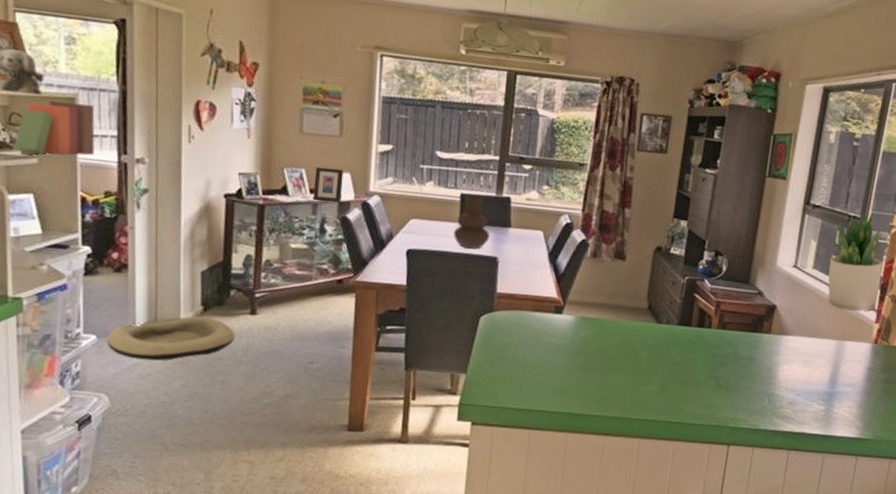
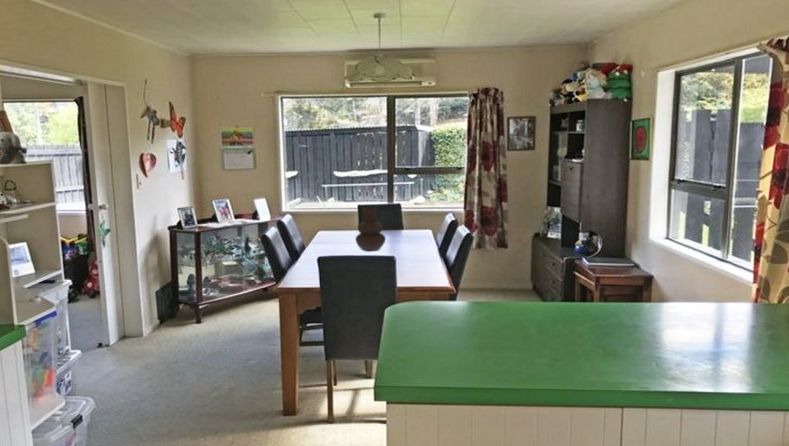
books: present [13,101,95,156] -> none [10,167,68,211]
dog bed: present [106,315,235,361] -> none [89,328,186,367]
picture frame: present [312,167,344,203] -> none [237,196,260,225]
planter: present [828,212,884,312] -> none [700,180,754,274]

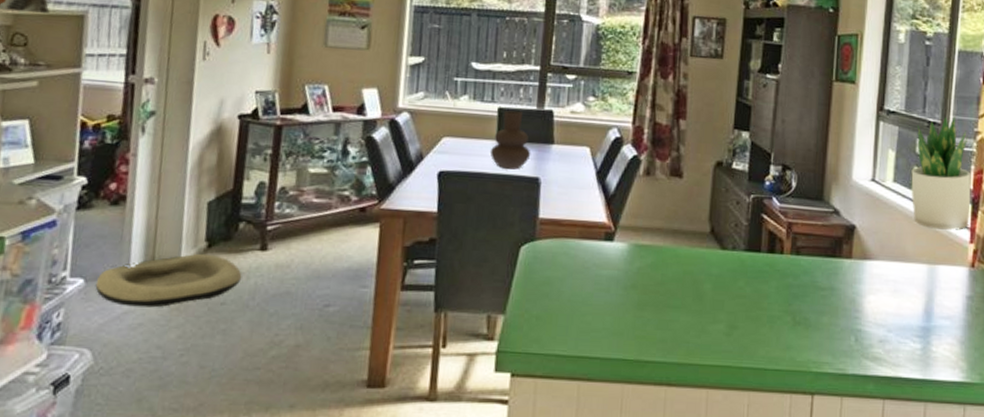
dog bed: none [89,328,186,367] -> present [95,253,242,308]
planter: none [700,180,754,274] -> present [911,116,971,230]

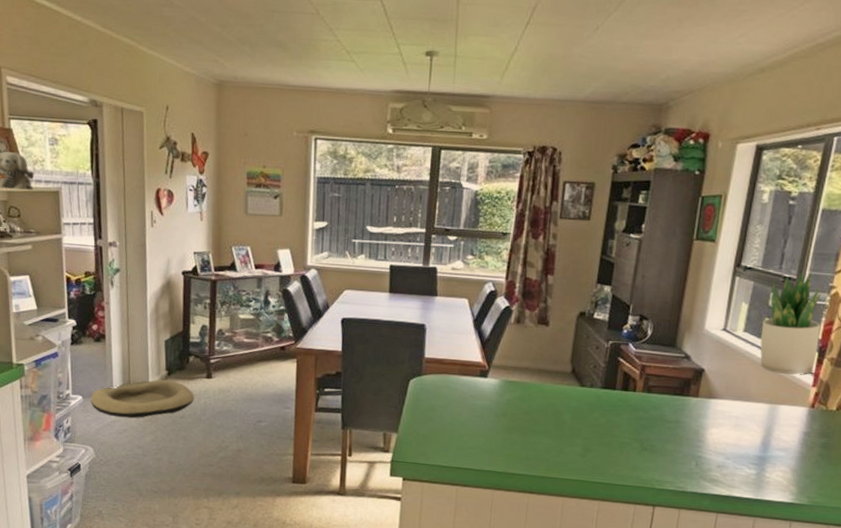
vase: present [490,110,531,170] -> none [383,267,418,317]

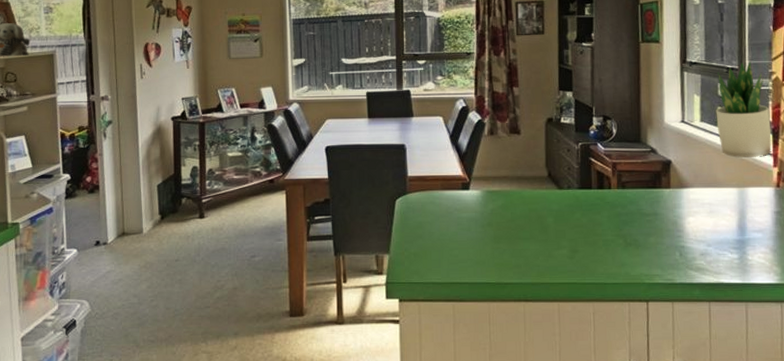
dog bed: present [90,379,195,419] -> none [85,224,188,267]

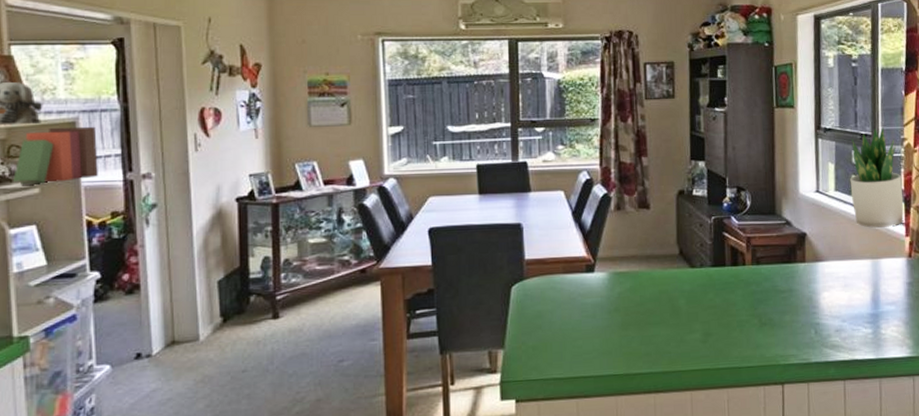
books: none [9,58,69,104] -> present [13,126,98,185]

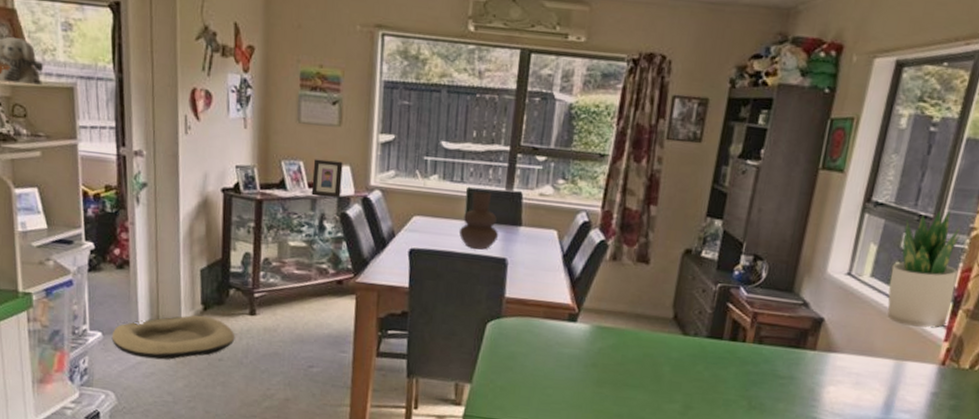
books: present [13,126,98,185] -> none [17,91,94,148]
dog bed: none [122,328,259,385] -> present [111,315,235,360]
picture frame: none [327,157,357,192] -> present [311,159,343,199]
vase: none [473,166,511,219] -> present [458,191,499,250]

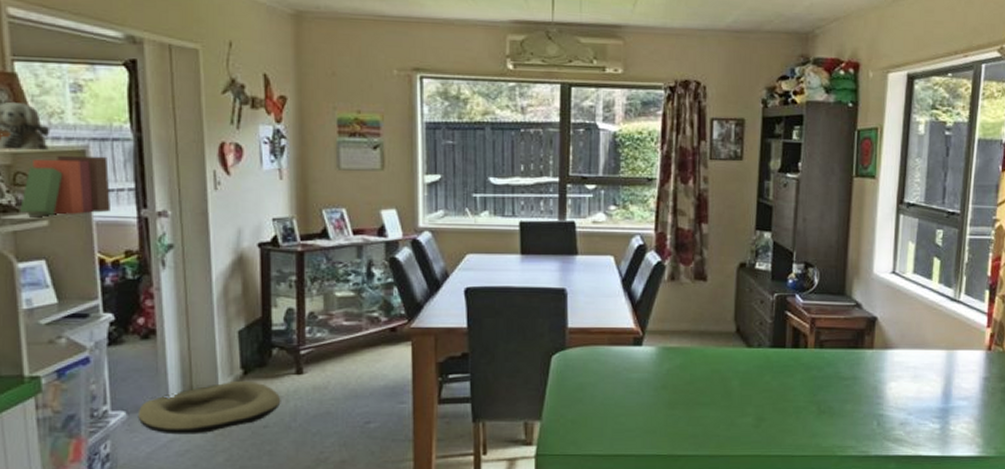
books: none [17,91,94,148] -> present [20,155,110,216]
picture frame: present [311,159,343,199] -> none [356,205,389,243]
vase: present [458,191,499,250] -> none [514,224,556,282]
planter: present [887,210,962,328] -> none [930,206,989,316]

